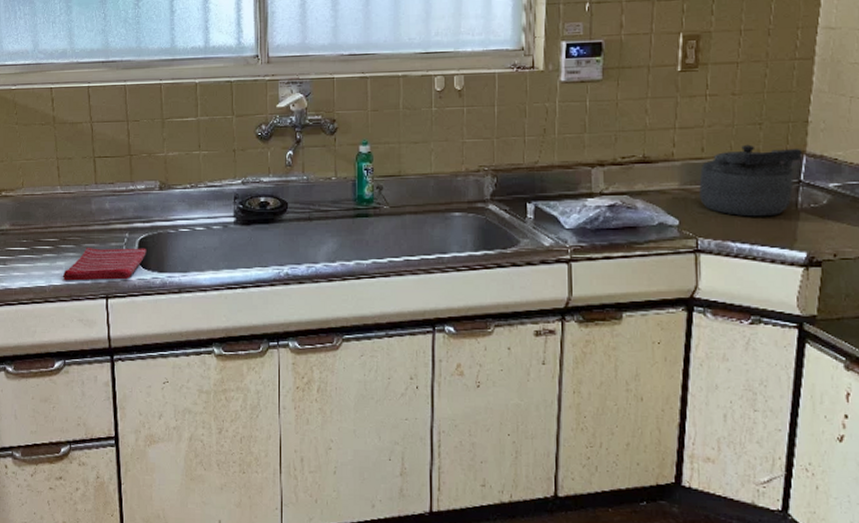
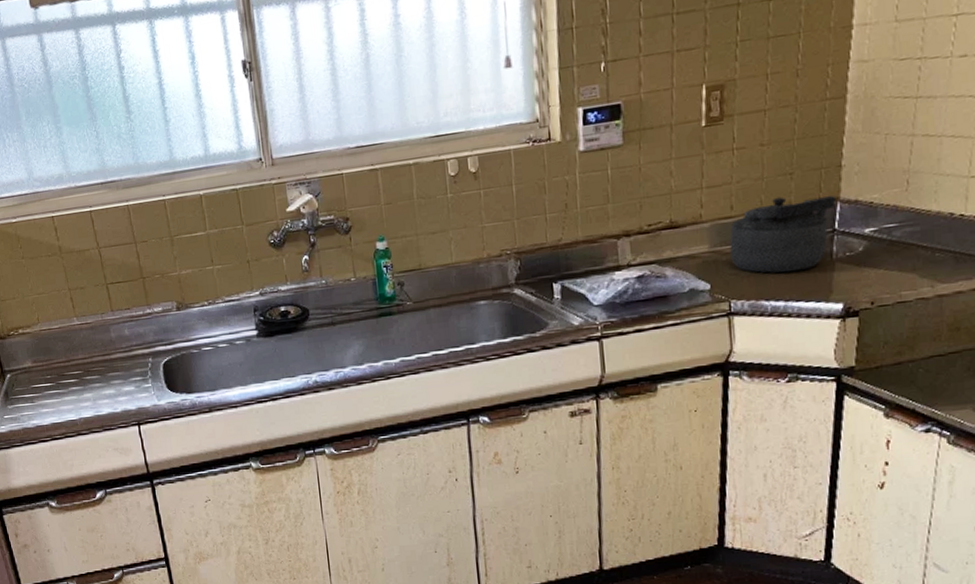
dish towel: present [62,248,146,281] -> none [91,371,172,412]

